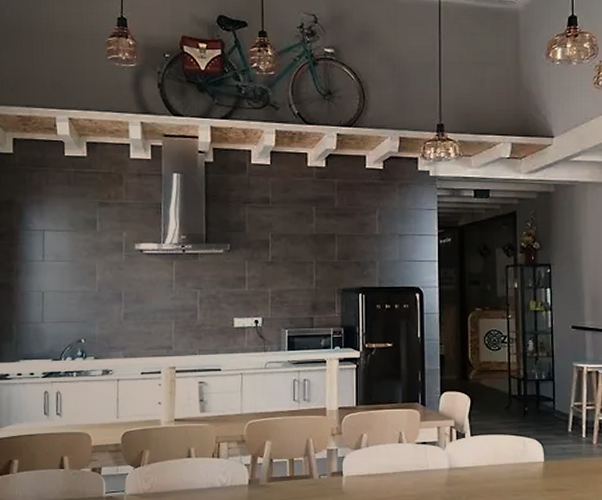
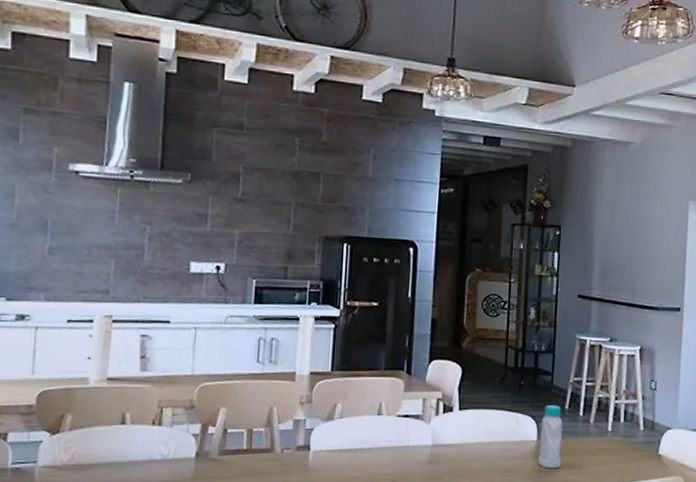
bottle: none [546,428,569,488] -> present [537,404,563,469]

